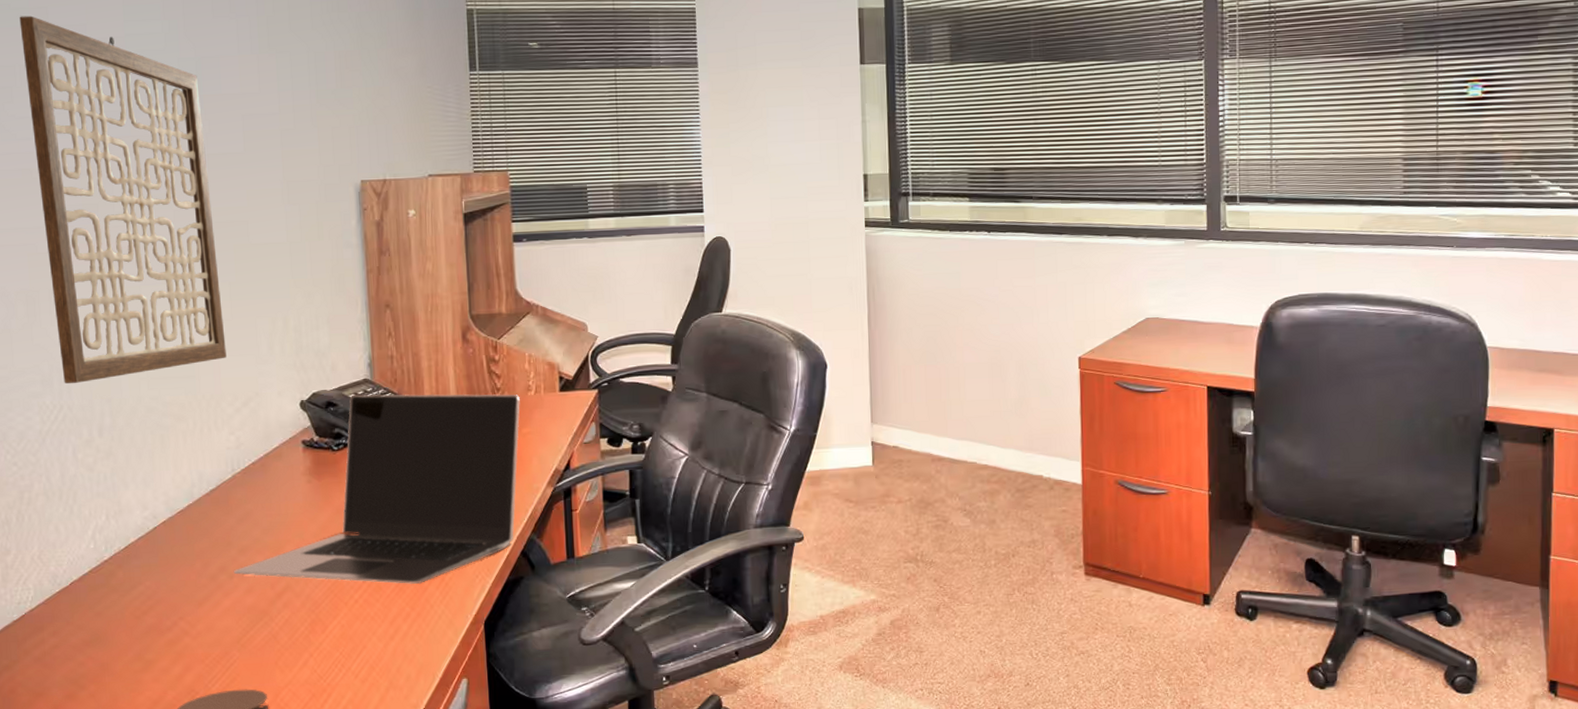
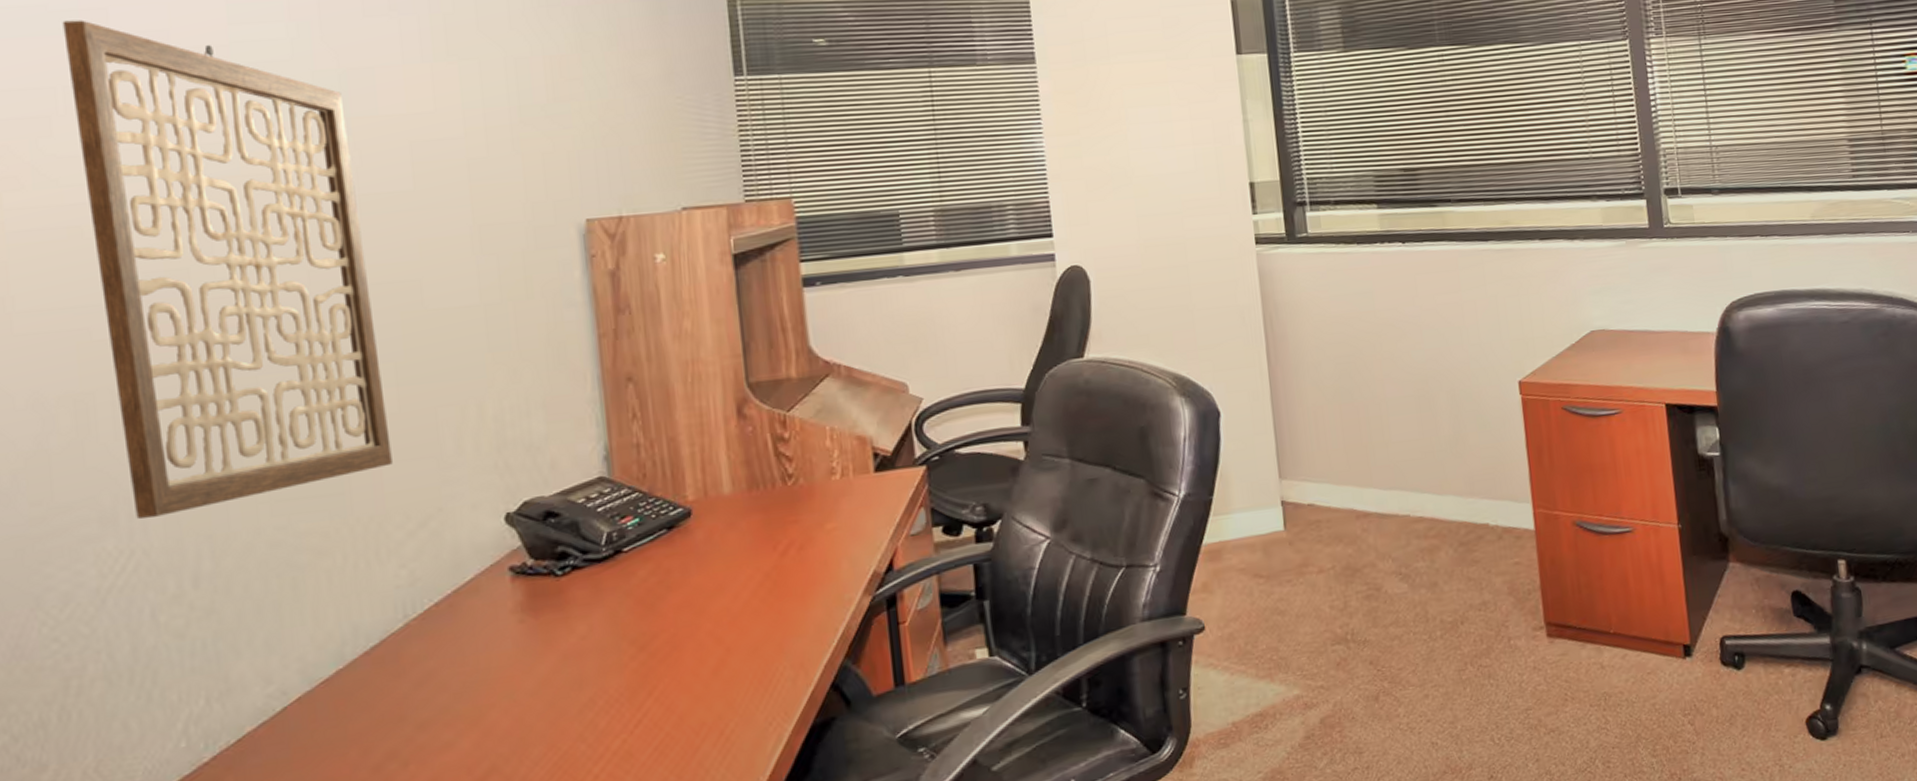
laptop: present [233,393,520,584] -> none [408,481,822,760]

